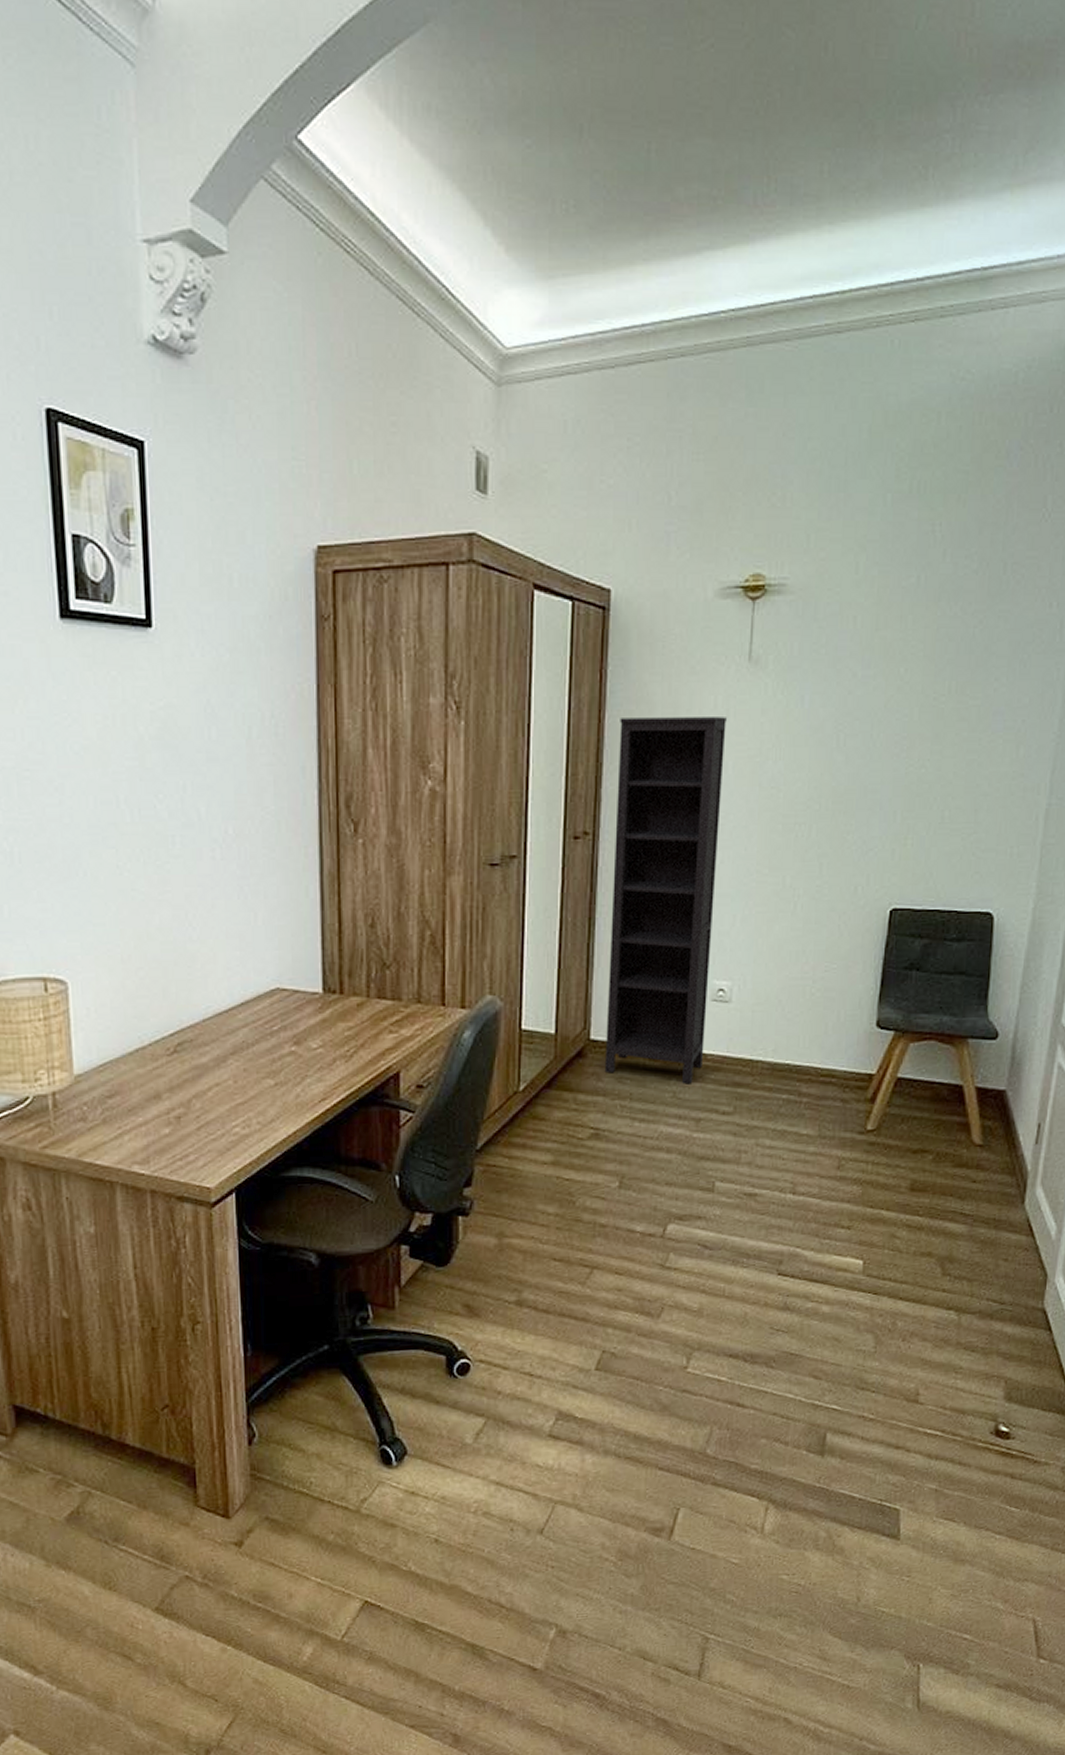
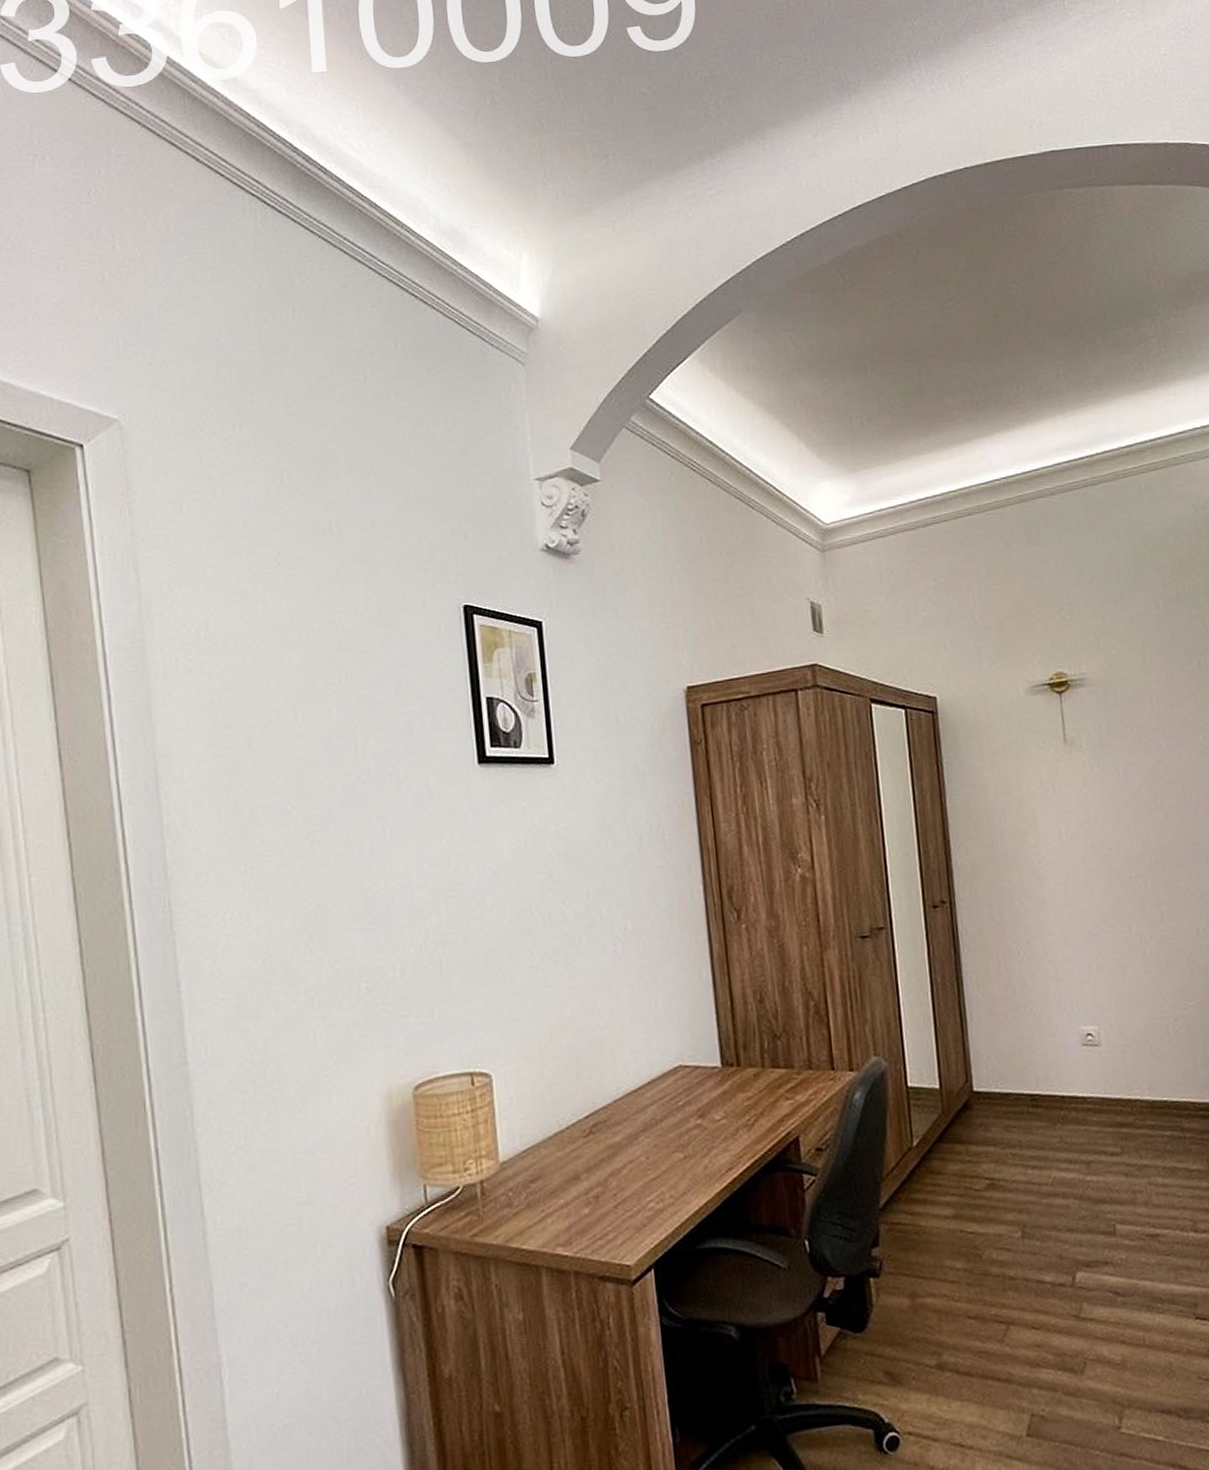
bookcase: present [604,717,727,1084] -> none [959,791,1084,1128]

